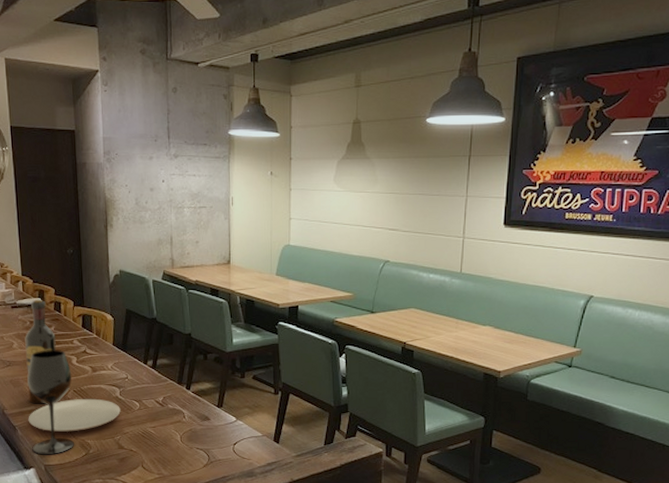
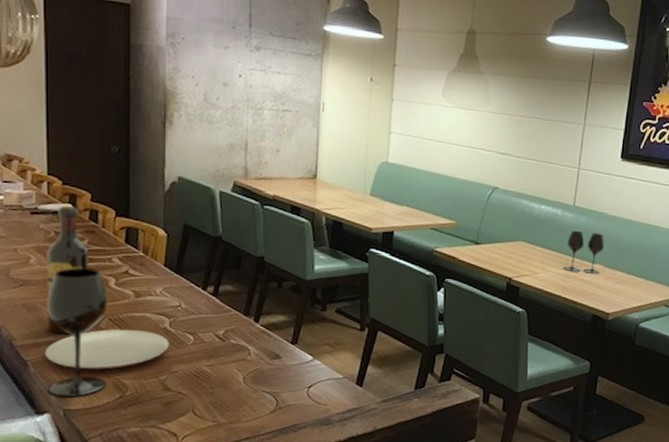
wine glass: none [454,295,493,336] -> present [563,230,605,275]

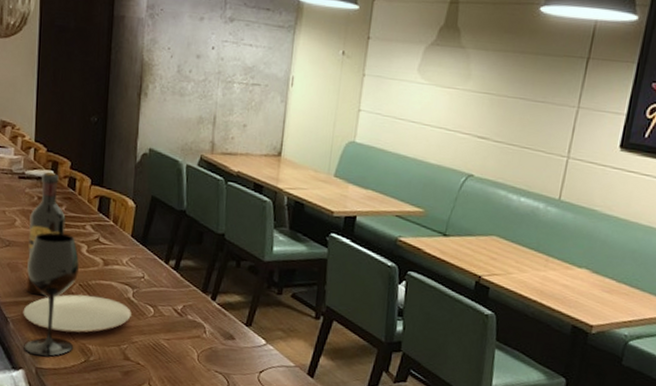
wine glass: present [563,230,605,275] -> none [542,227,593,281]

